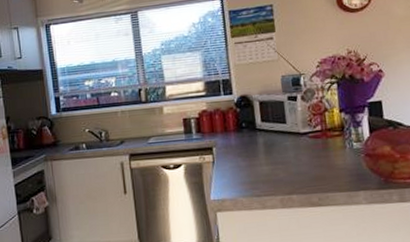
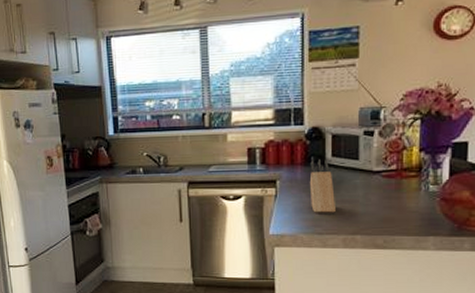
knife block: none [242,123,270,176] -> present [309,158,335,213]

